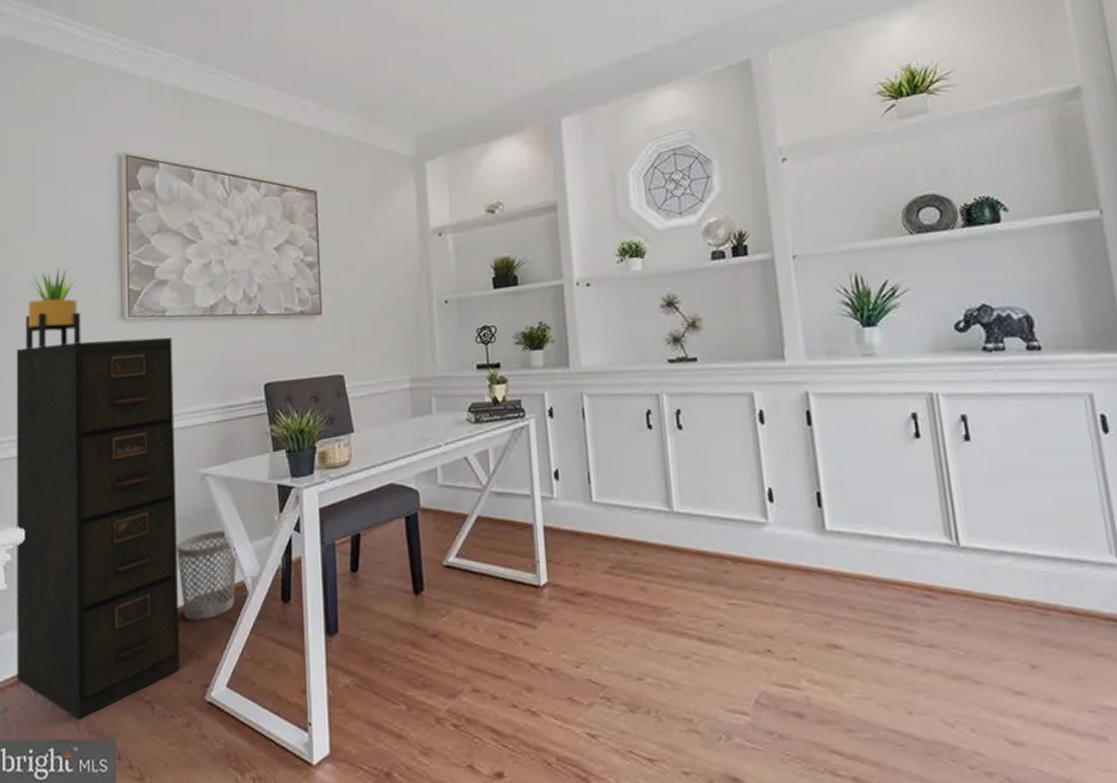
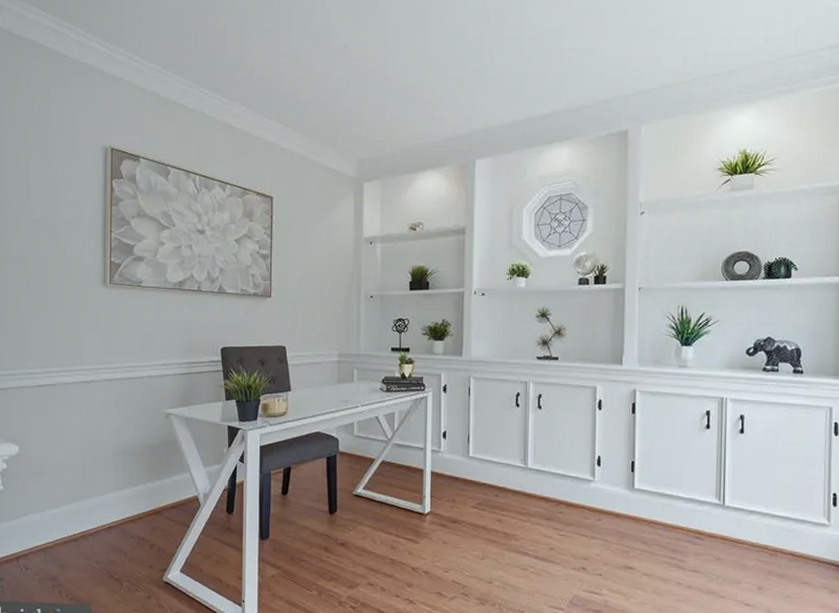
filing cabinet: present [16,337,181,720] -> none [10,300,146,590]
potted plant: present [25,268,81,349] -> none [20,238,69,302]
wastebasket: present [177,531,237,621] -> none [144,457,193,523]

